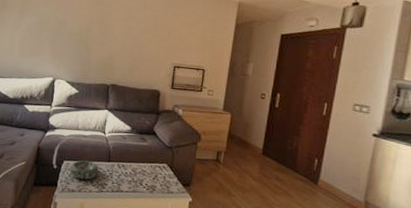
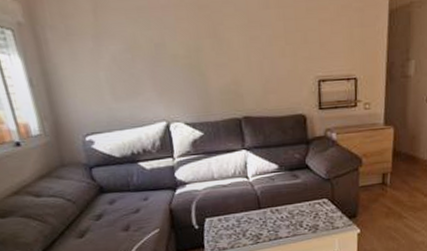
decorative bowl: present [70,160,98,180] -> none [215,212,249,235]

